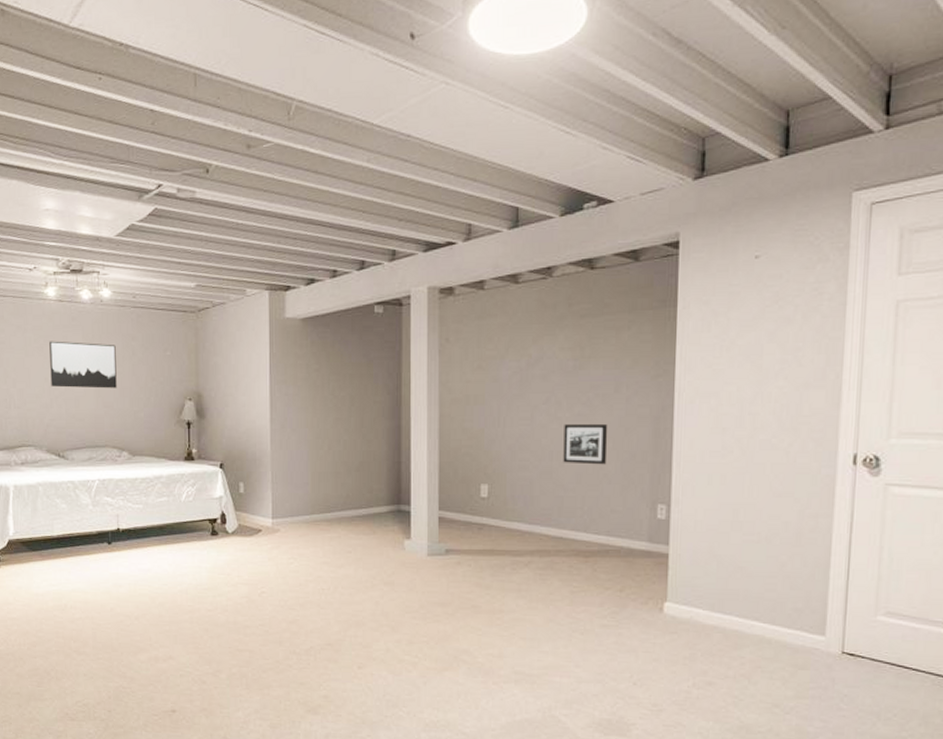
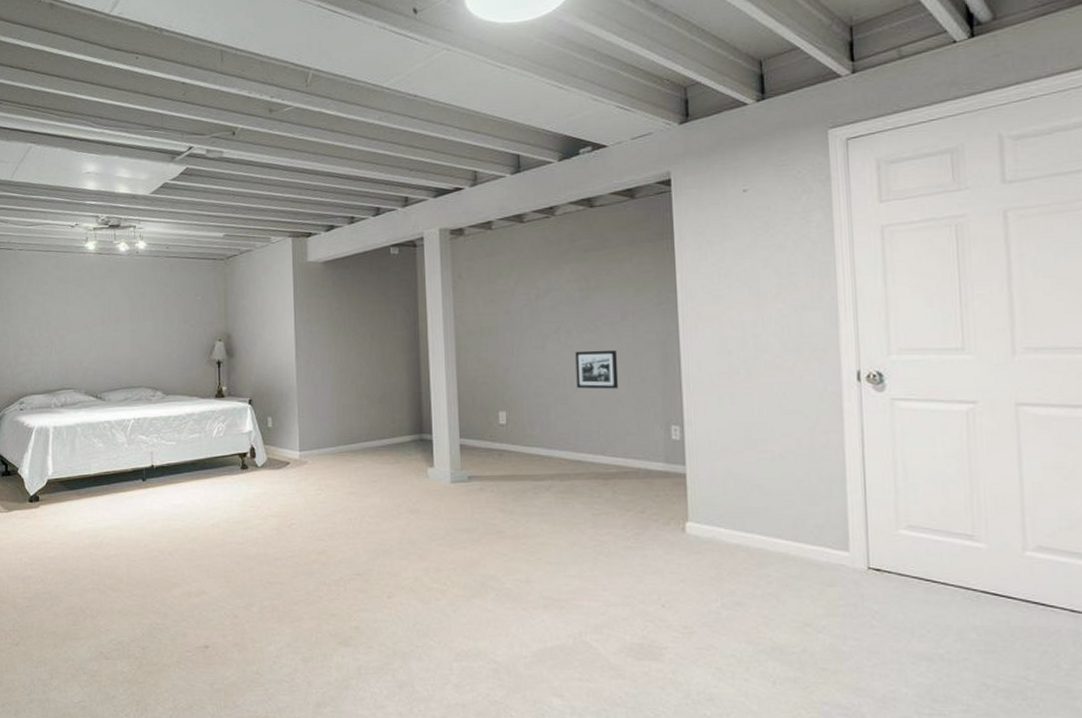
wall art: present [49,341,117,389] -> none [89,290,151,333]

